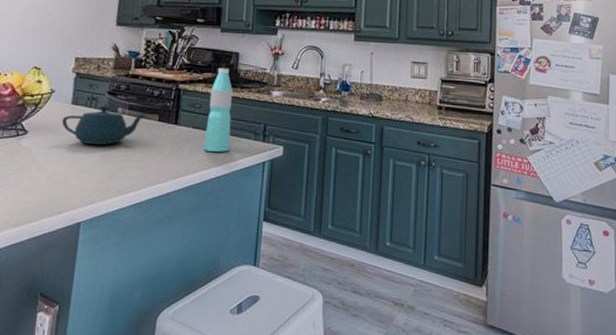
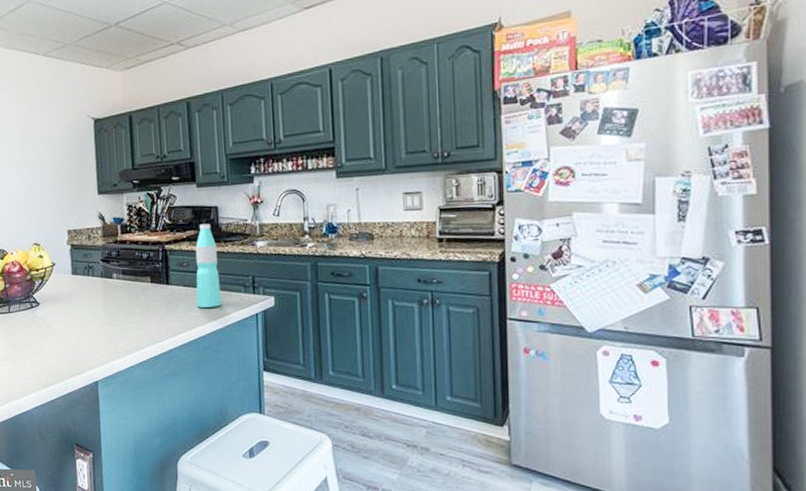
teapot: present [61,105,146,145] -> none [66,273,138,310]

